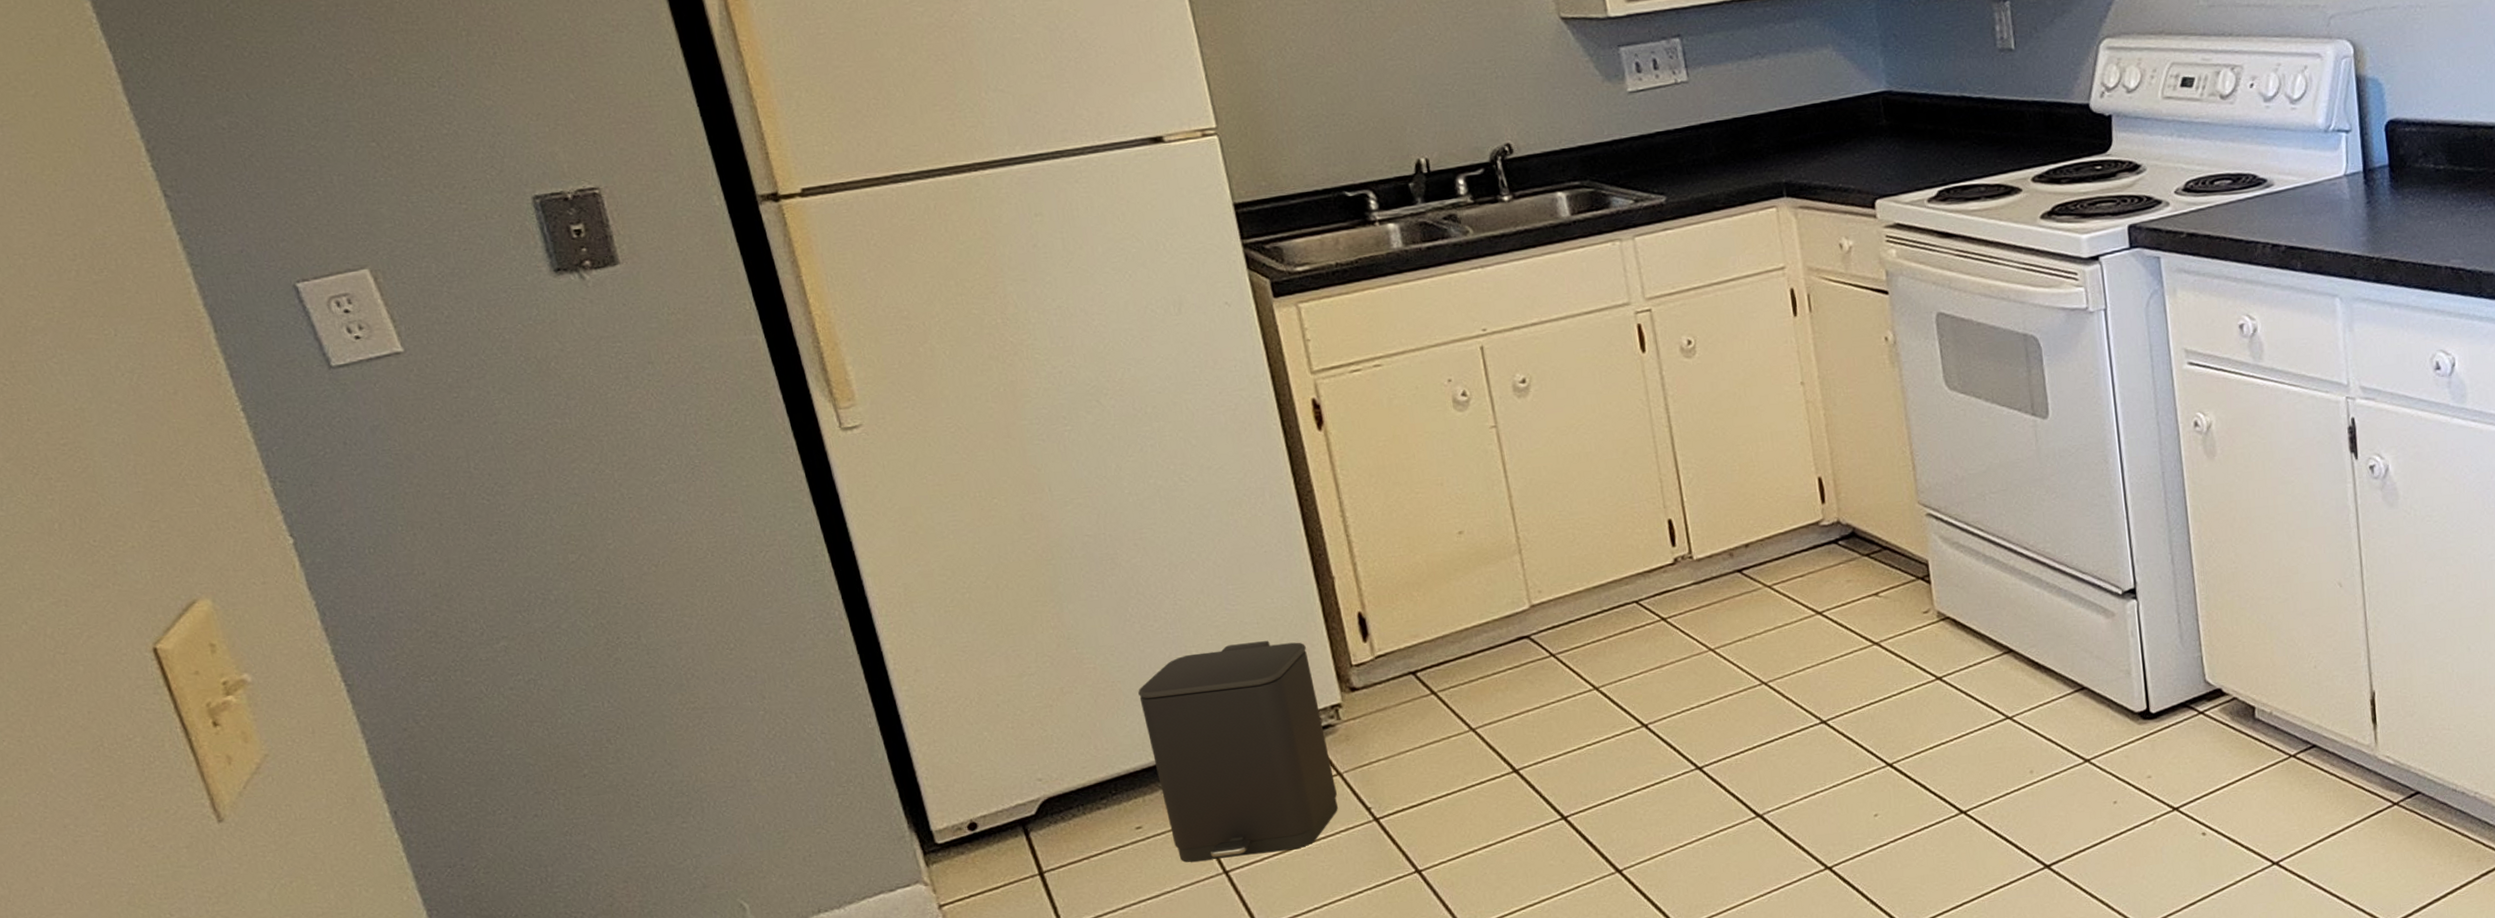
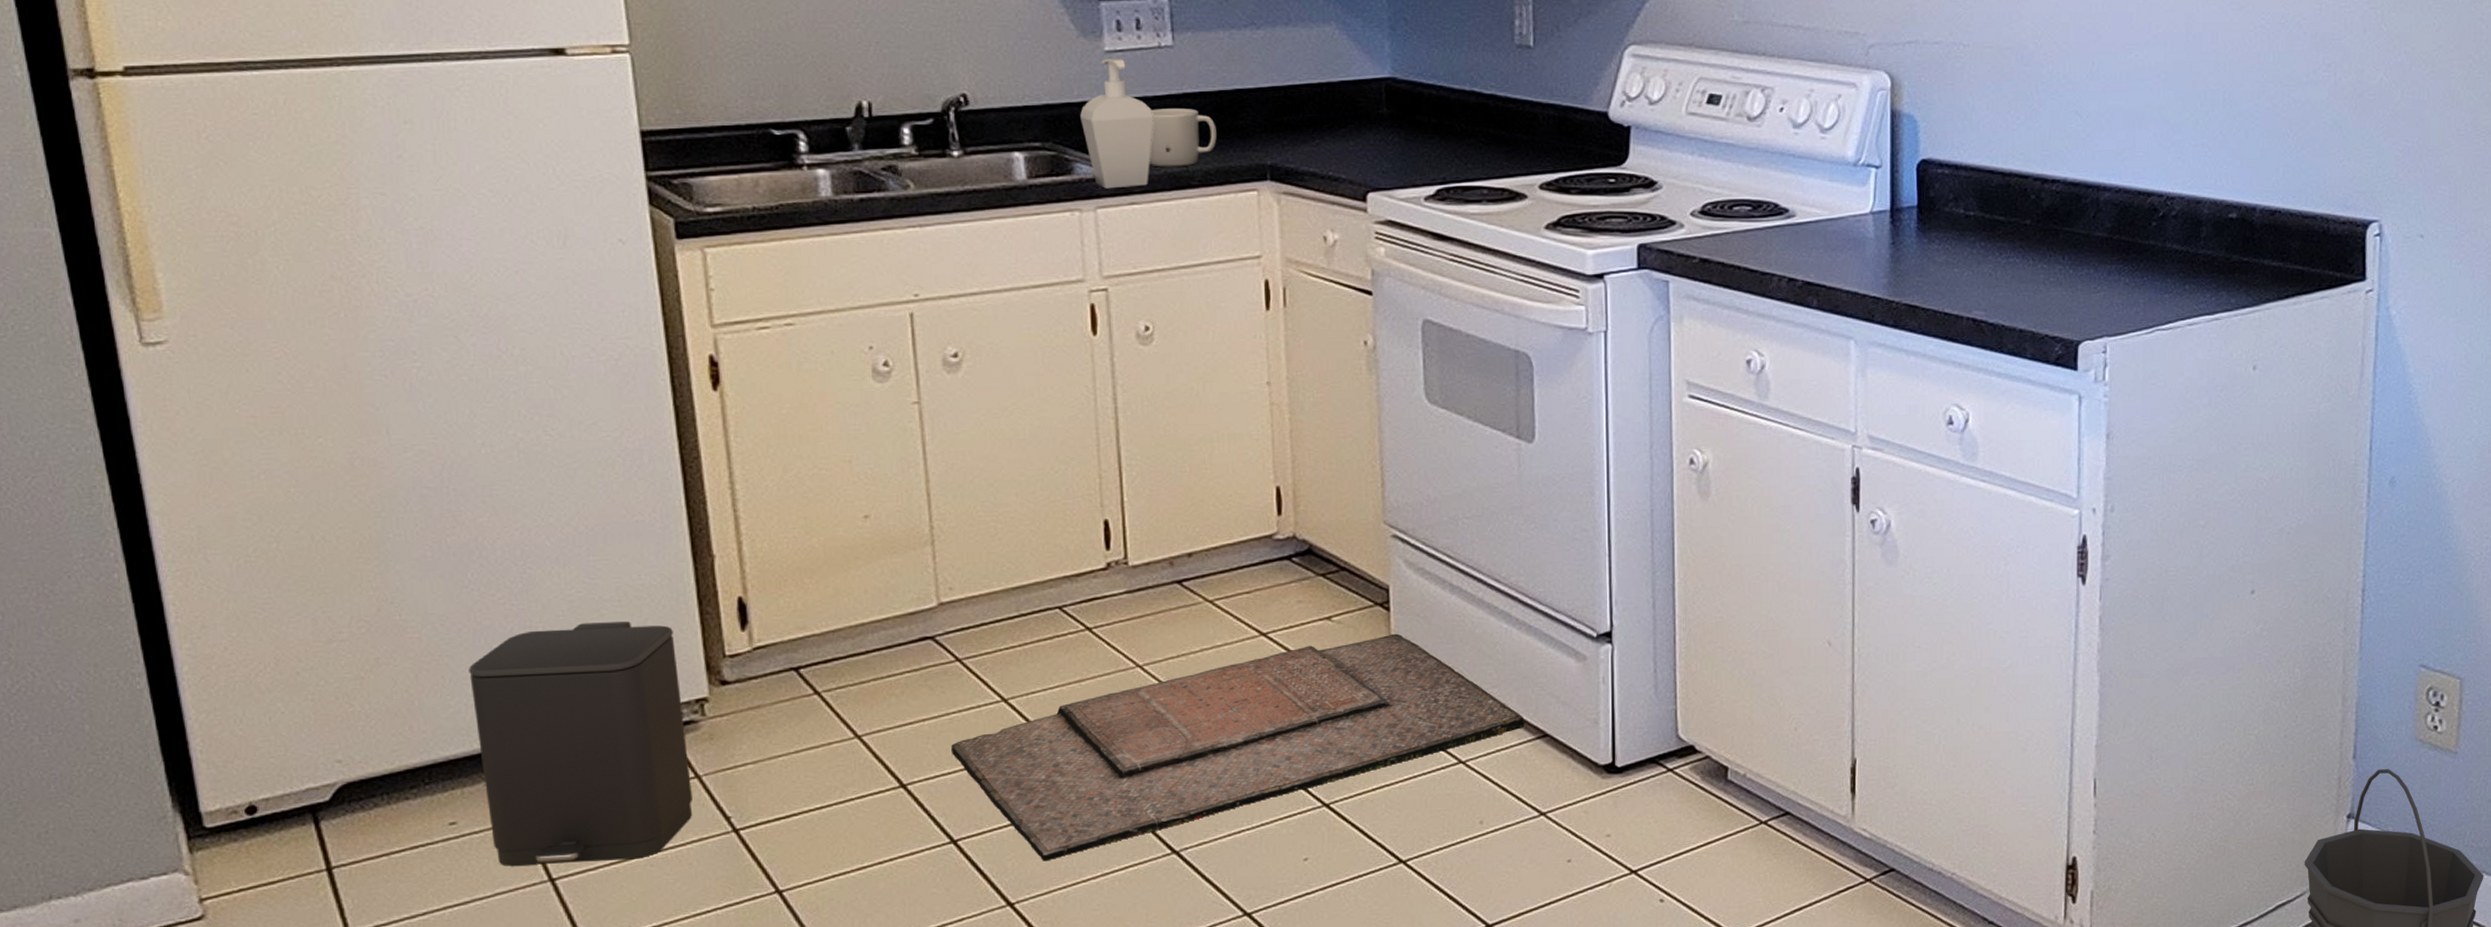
doormat: none [1554,604,2063,831] -> present [951,633,1525,861]
soap bottle: none [1611,97,1678,218] -> present [1080,58,1154,189]
mug: none [1674,137,1736,194] -> present [1149,109,1217,167]

